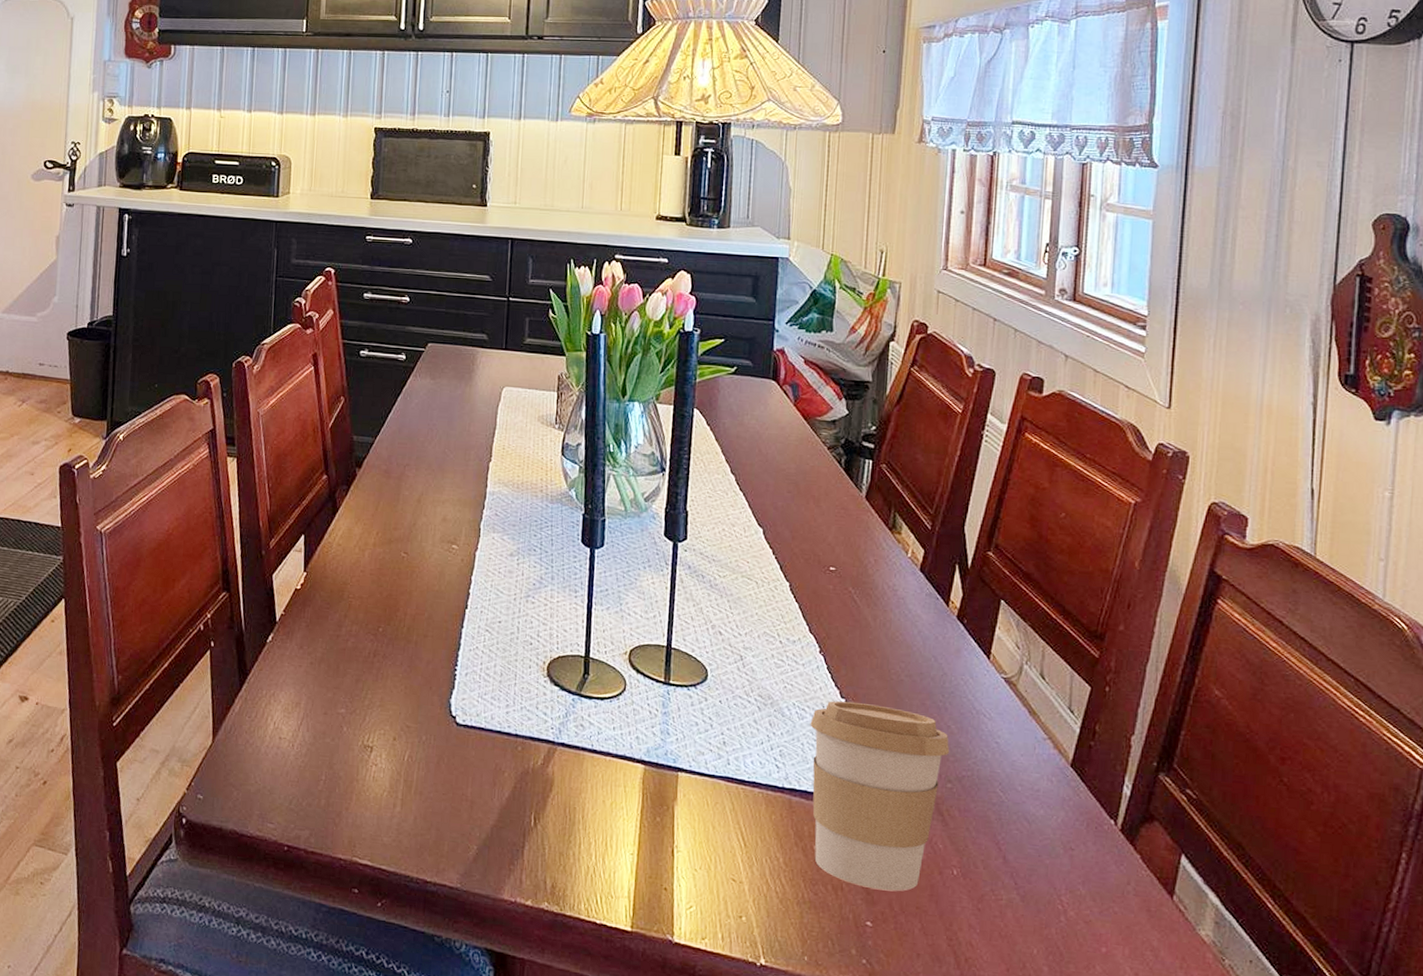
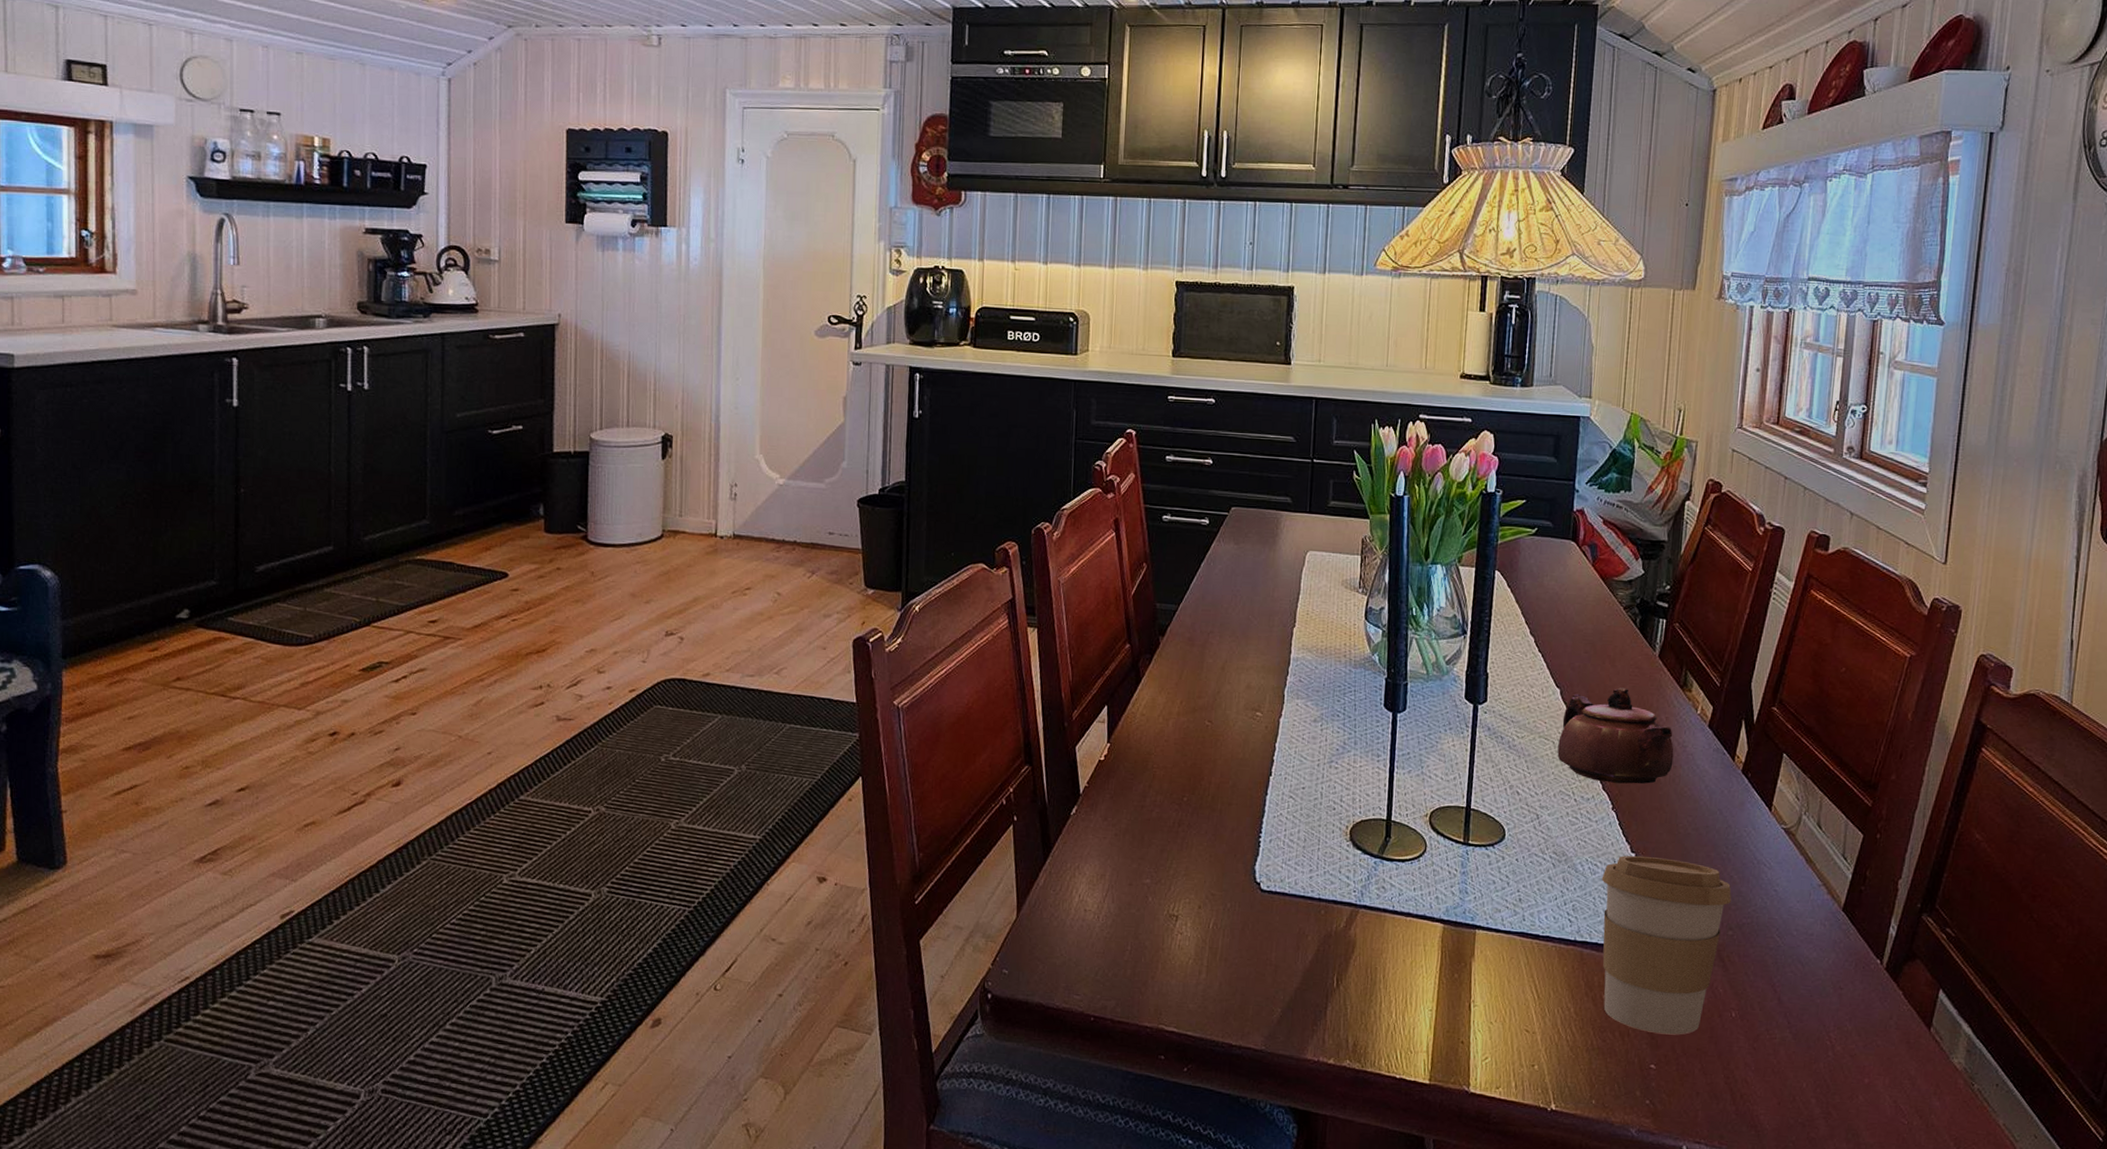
teapot: none [761,528,884,628] -> present [1557,687,1674,784]

